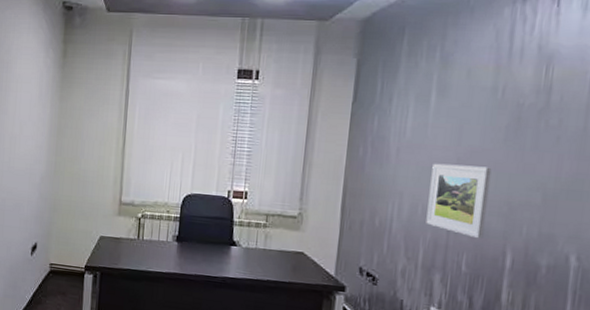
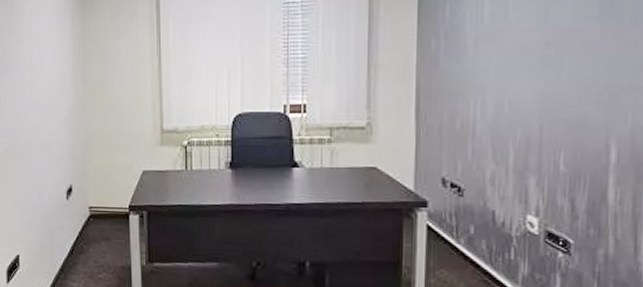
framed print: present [426,163,492,239] -> none [514,49,587,133]

